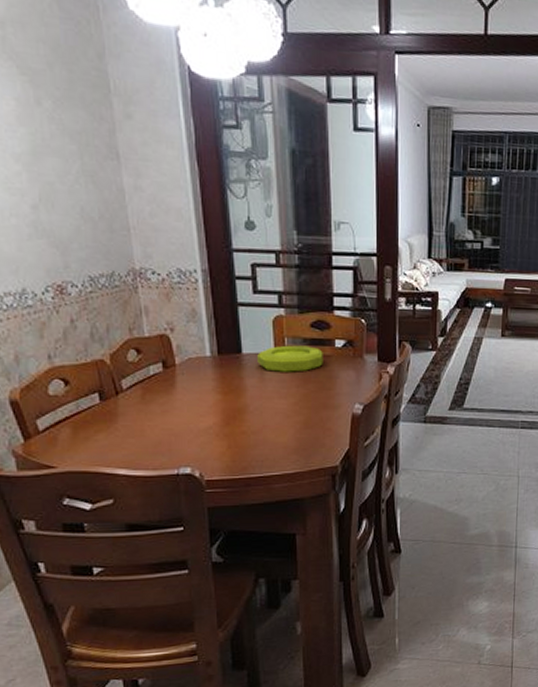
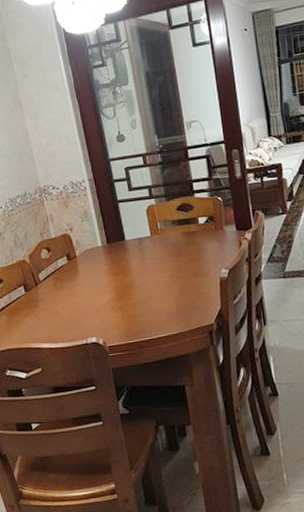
bowl: present [257,345,323,372] -> none [137,226,191,251]

